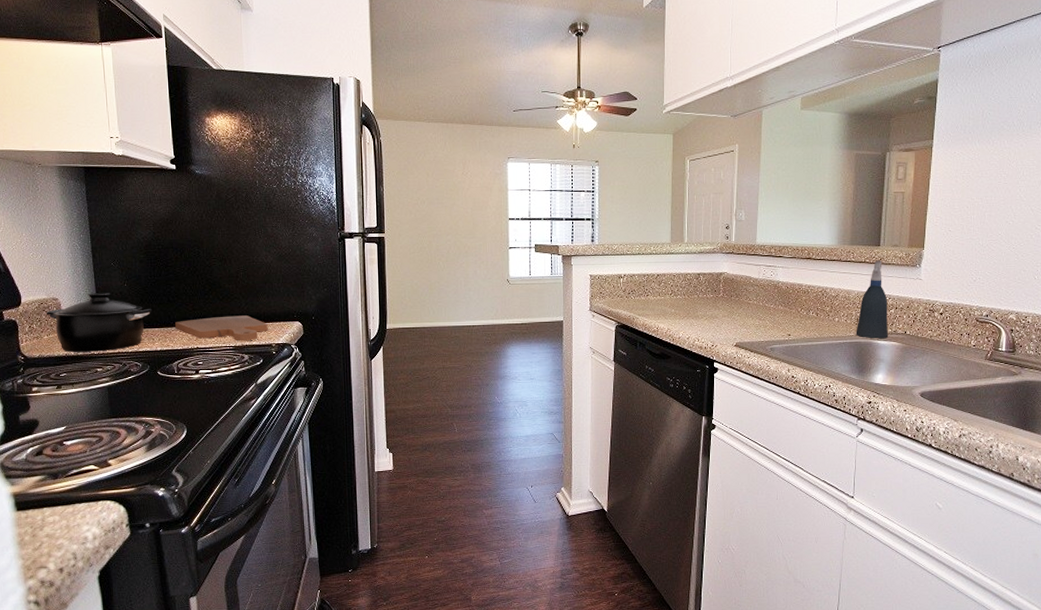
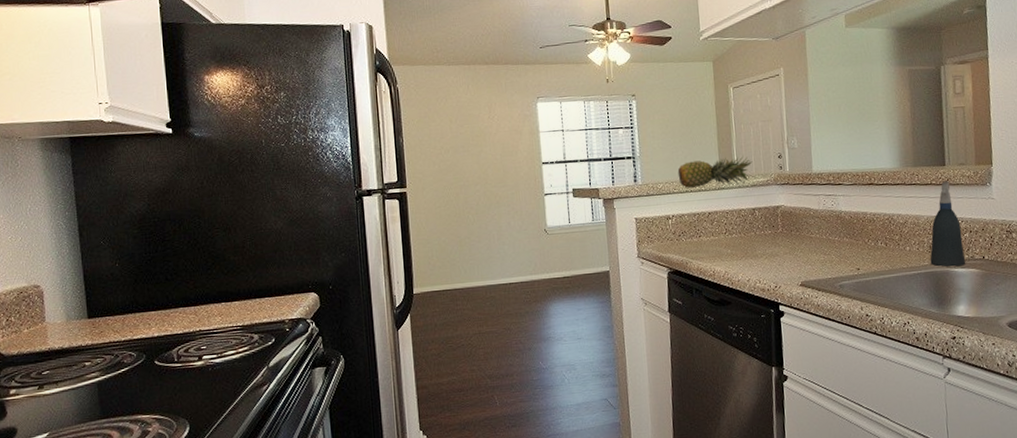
saucepan: present [46,293,152,352] -> none [27,275,148,346]
cutting board: present [175,315,268,342] -> none [174,289,280,320]
fruit: none [632,224,702,252] -> present [677,156,753,189]

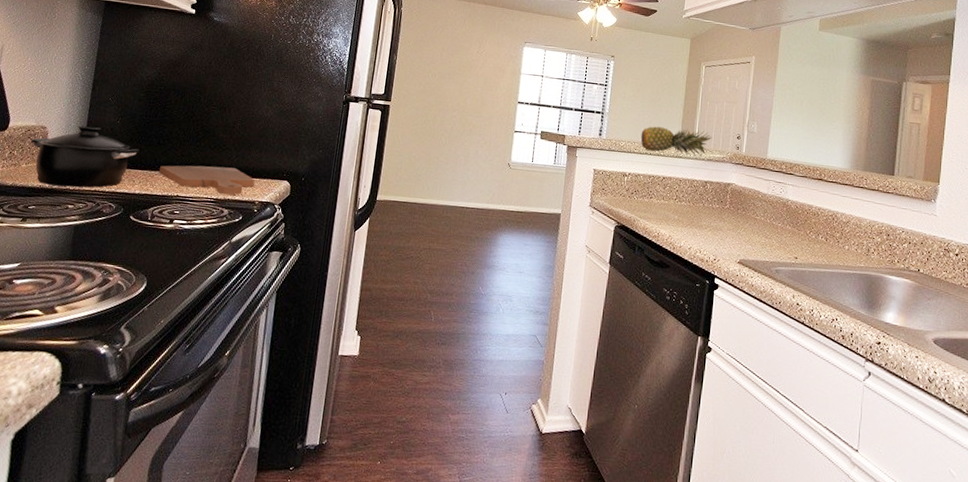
saucepan: none [27,275,148,346] -> present [31,126,140,188]
cutting board: none [174,289,280,320] -> present [159,165,255,195]
spray bottle: present [930,181,965,267] -> none [866,190,901,275]

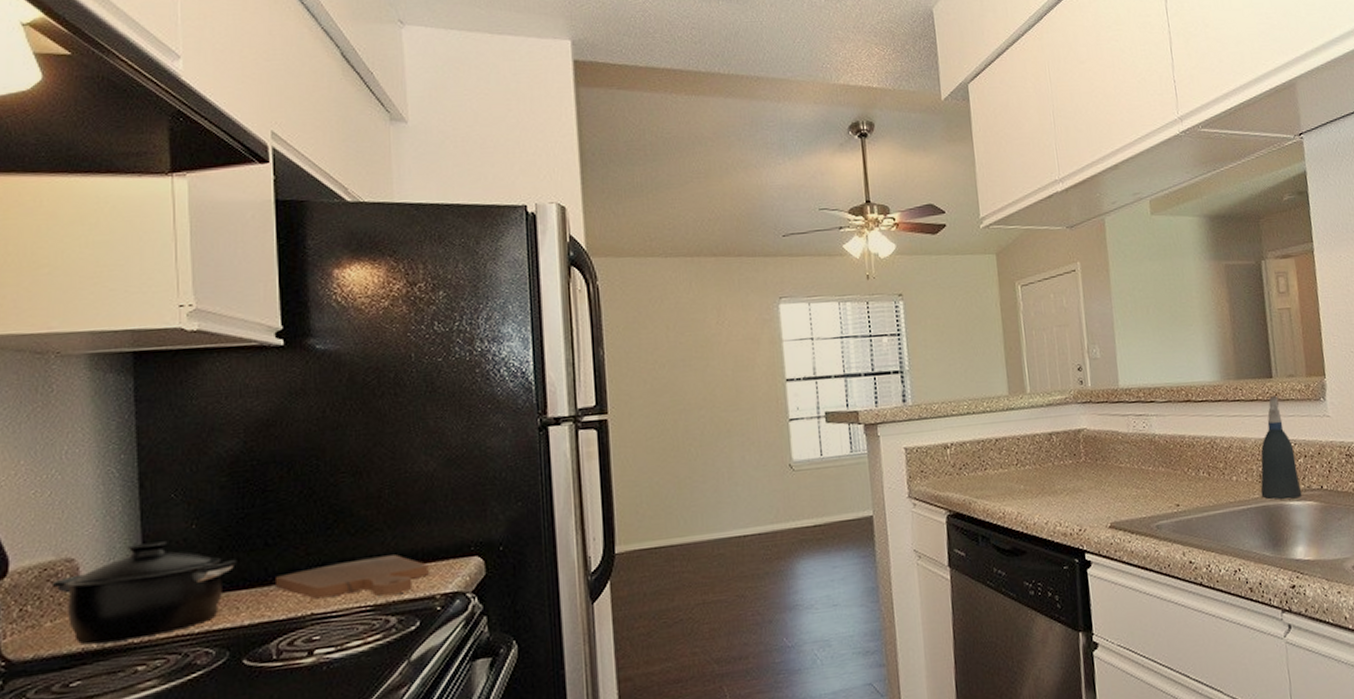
fruit: present [640,126,713,157] -> none [956,368,1048,410]
spray bottle: none [866,190,901,275] -> present [1260,396,1301,500]

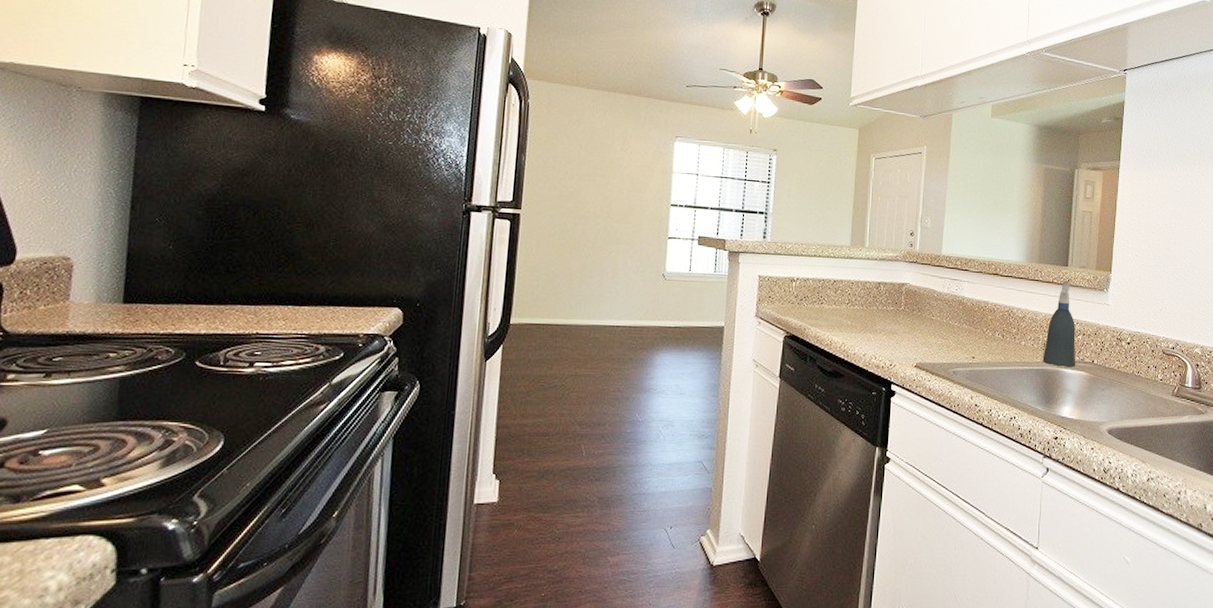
saucepan: present [53,541,237,645] -> none [49,254,203,331]
cutting board: present [276,554,429,599] -> none [231,295,357,329]

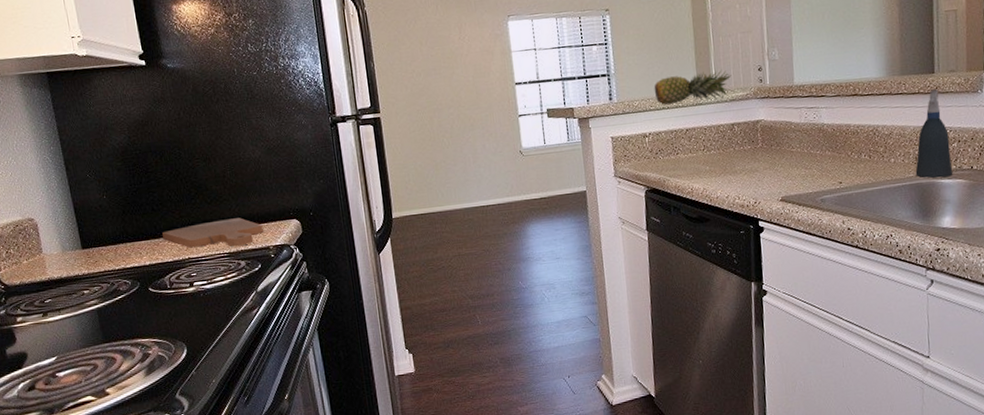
cutting board: none [231,295,357,329] -> present [162,217,264,248]
fruit: none [808,225,885,257] -> present [654,69,732,105]

